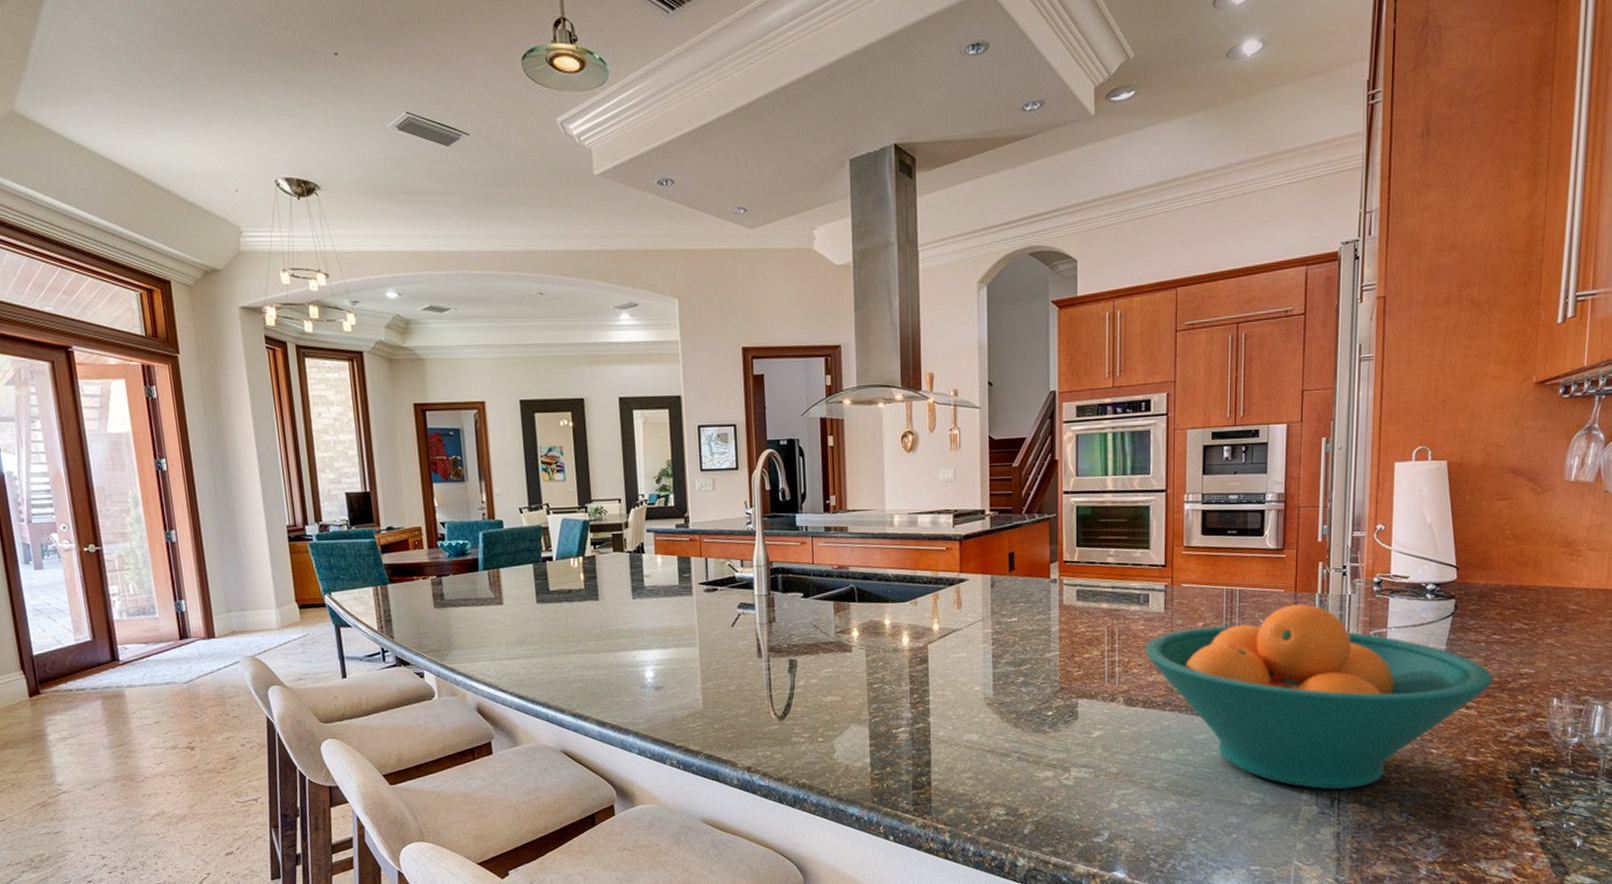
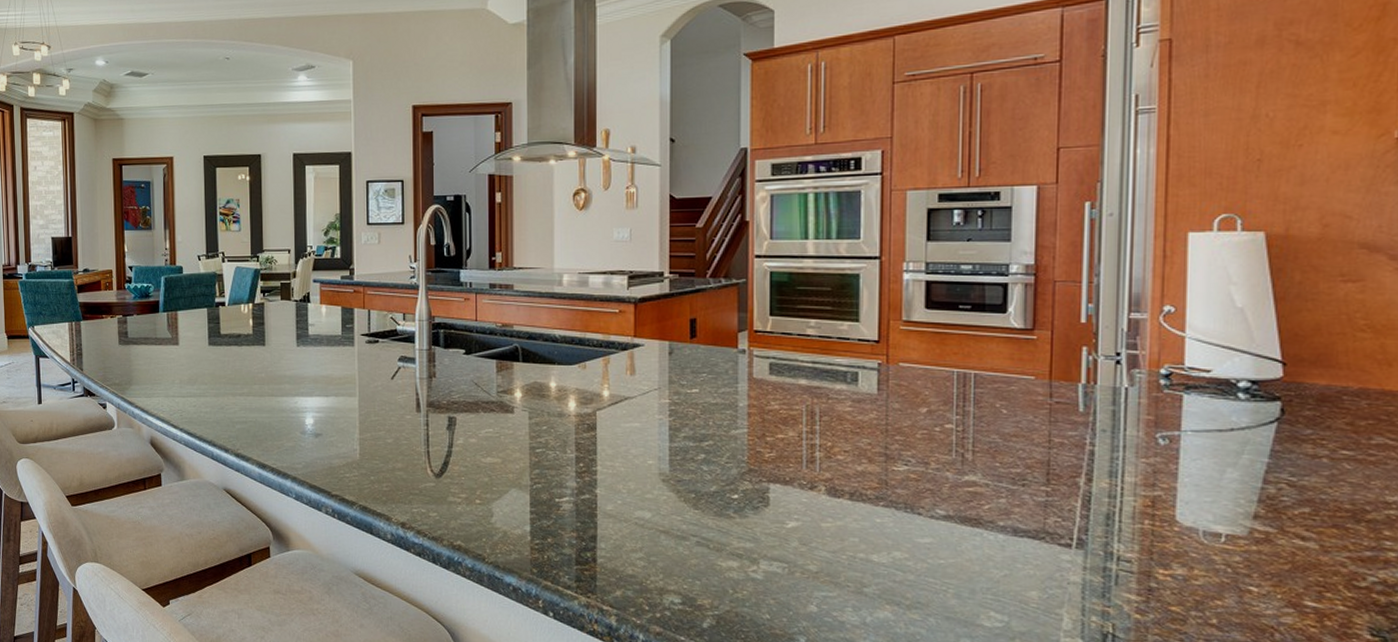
fruit bowl: present [1144,604,1493,790] -> none [852,395,1343,624]

